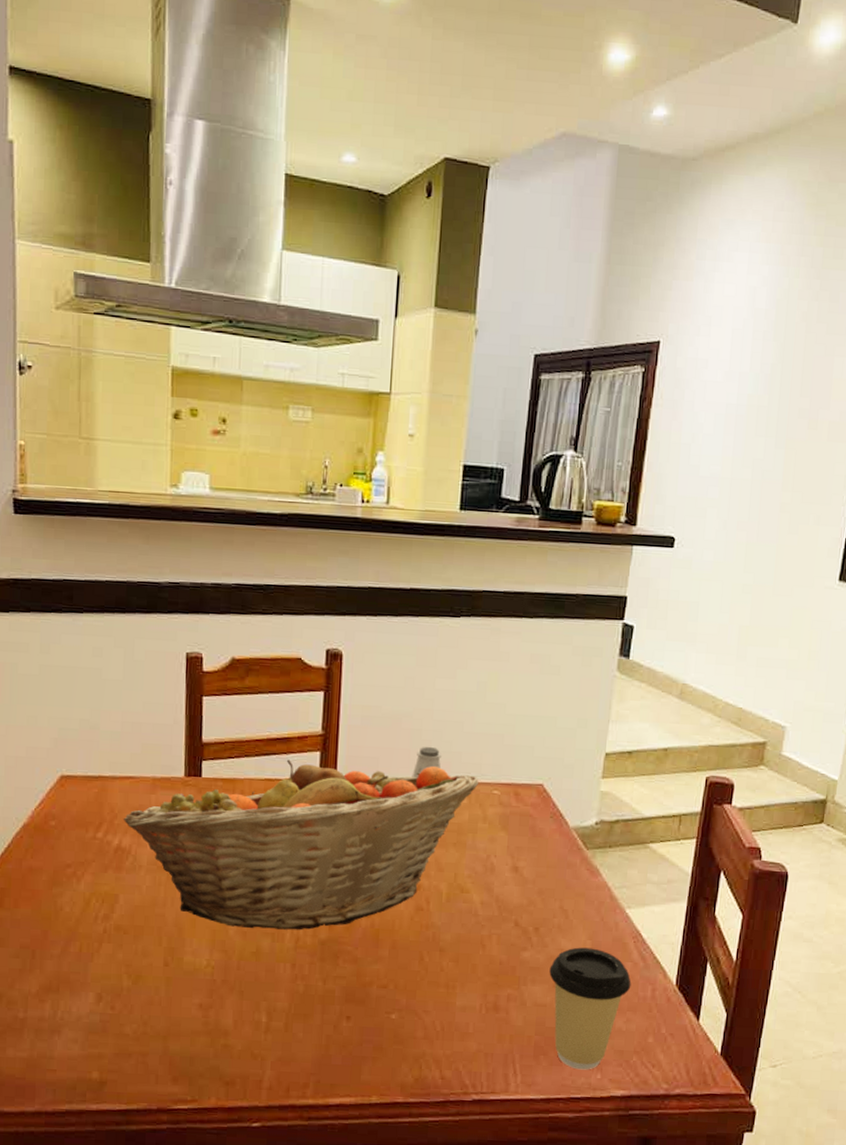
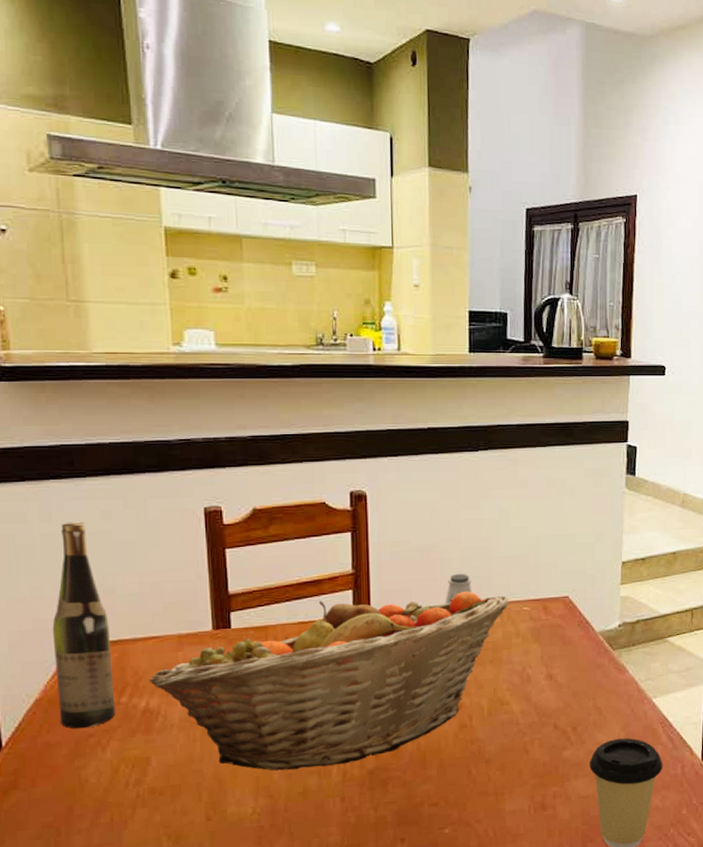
wine bottle: none [42,655,93,858] -> present [52,521,116,729]

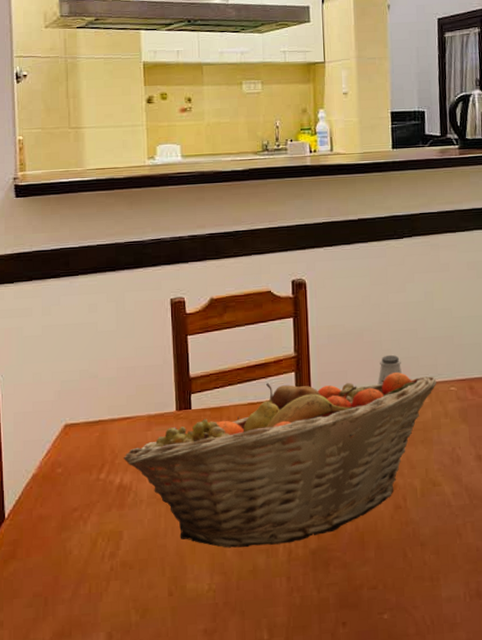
wine bottle: present [52,521,116,729] -> none [48,314,96,503]

